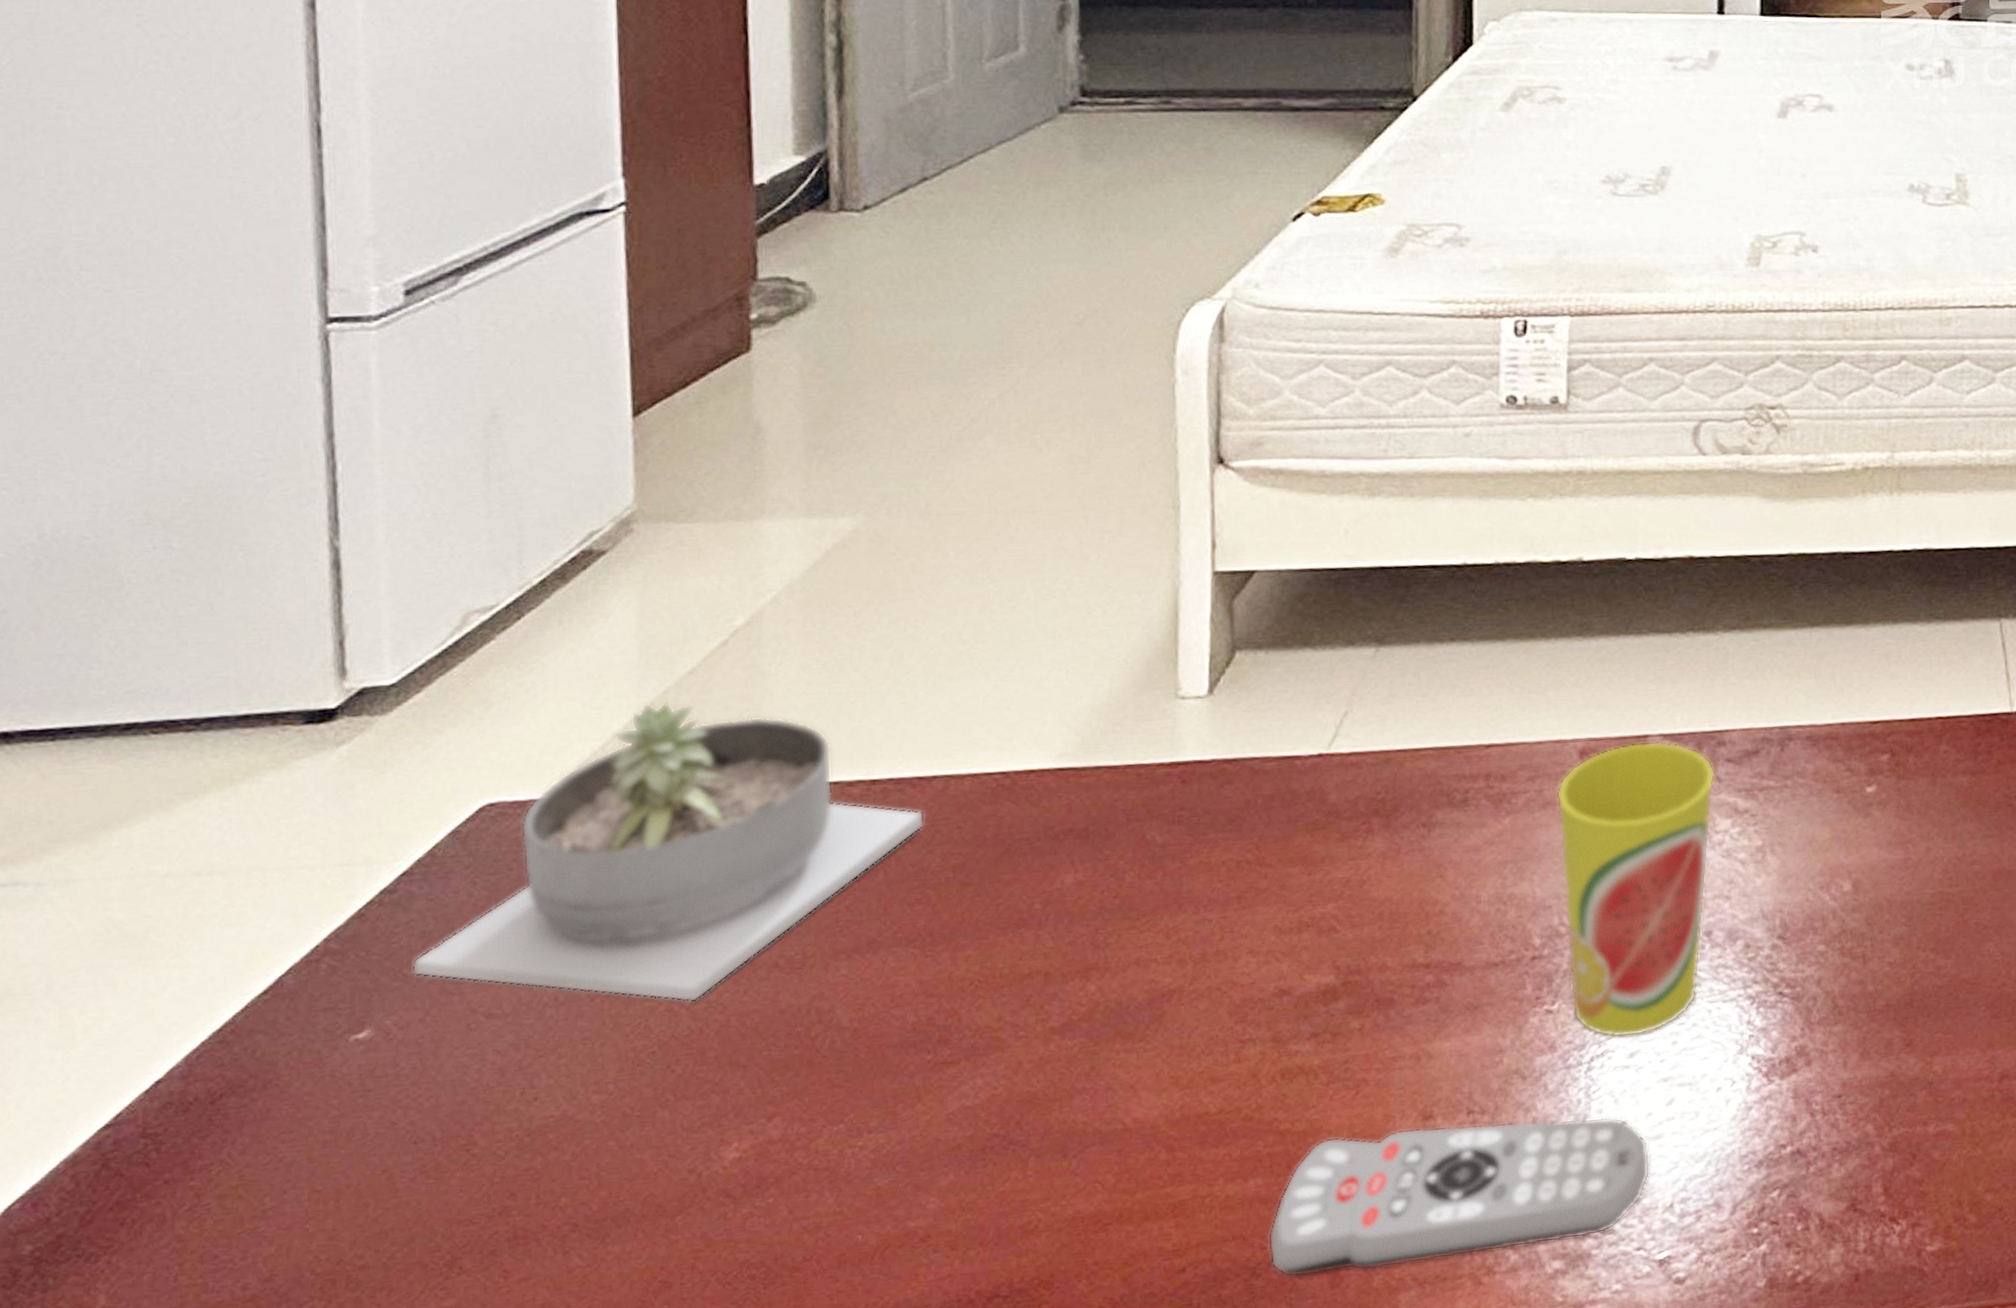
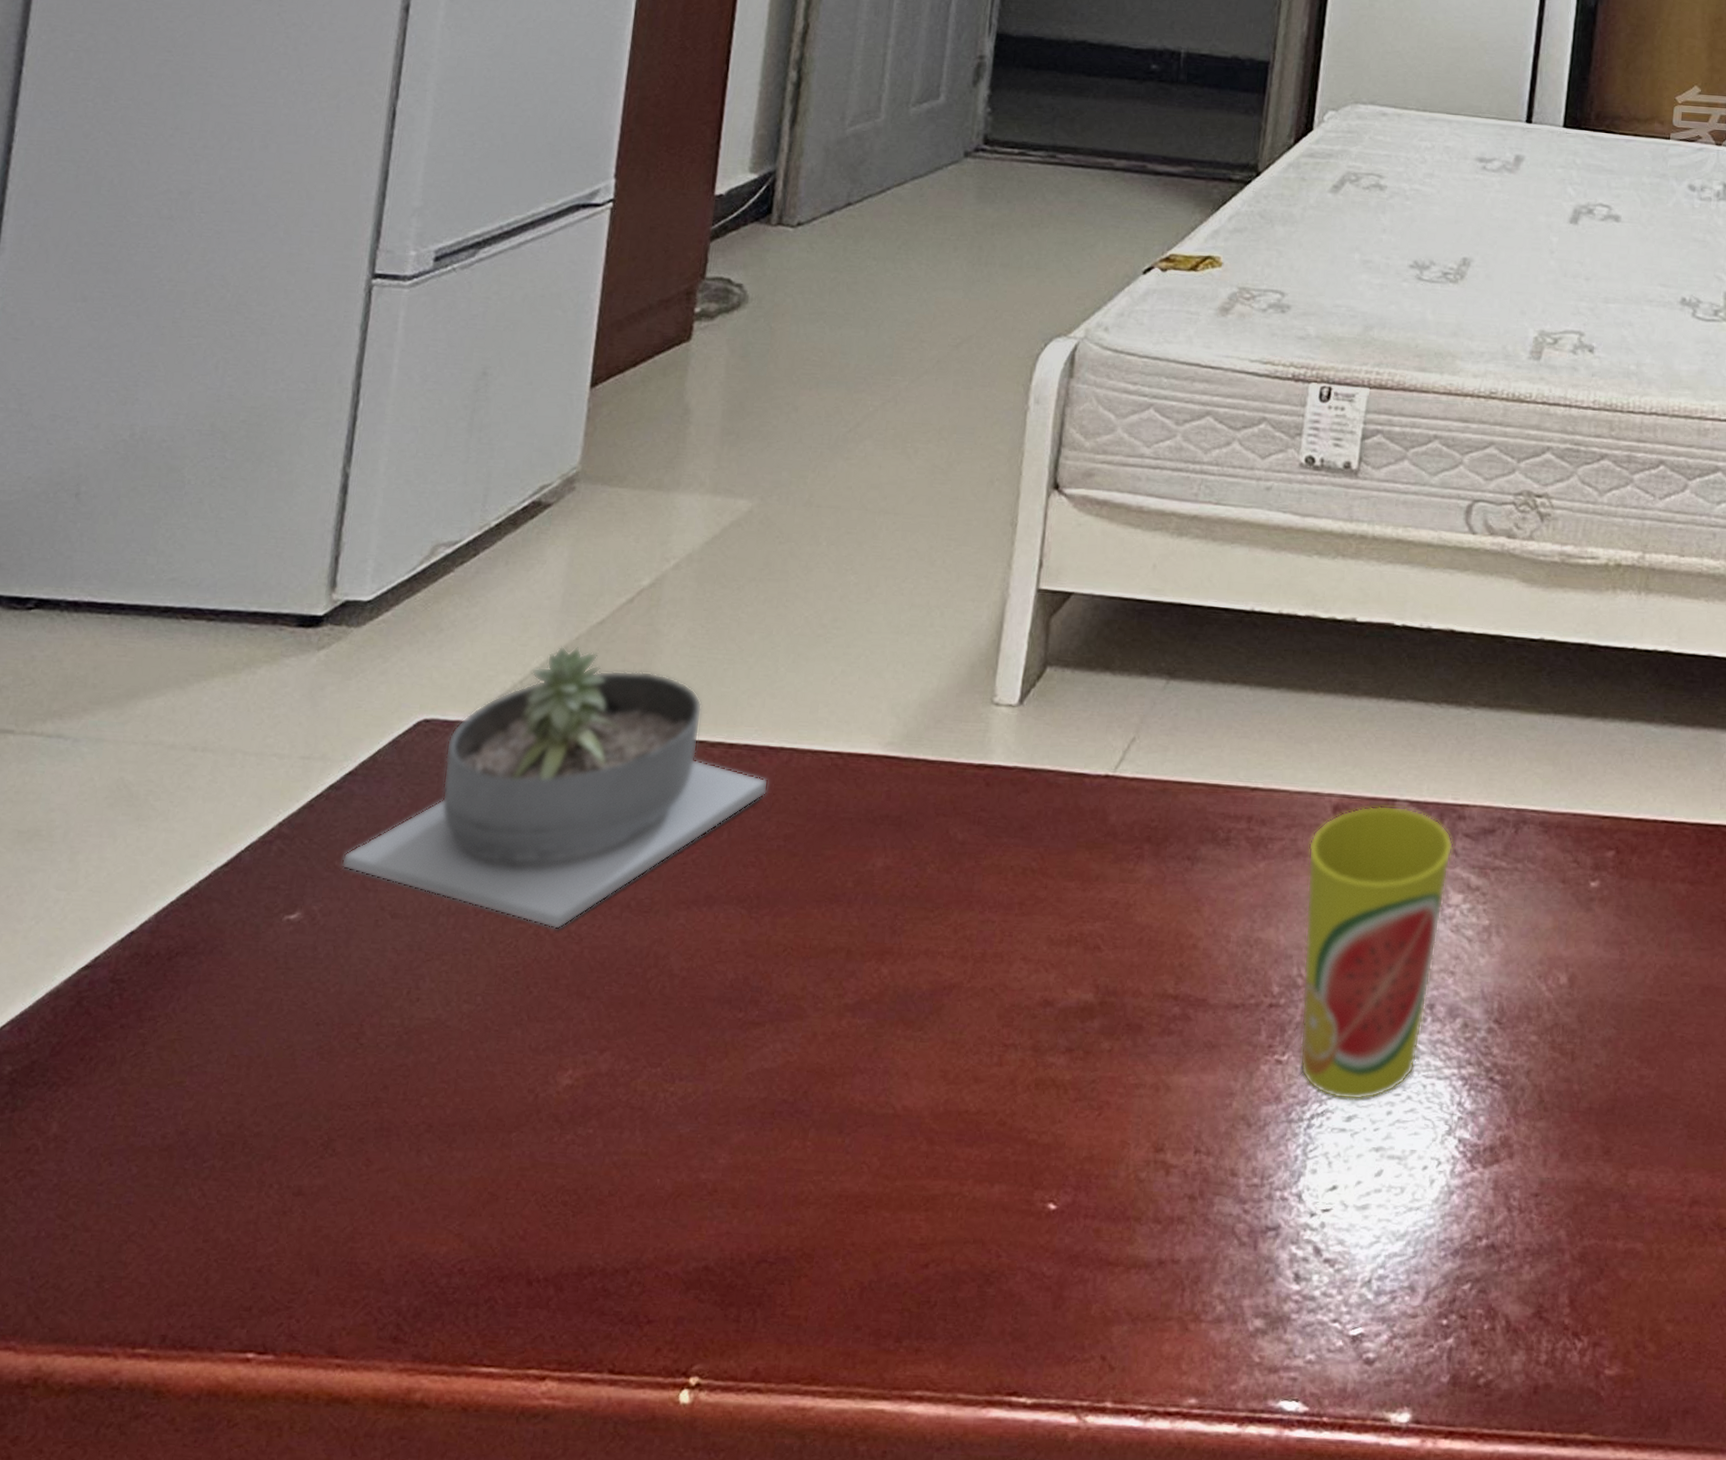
remote control: present [1268,1116,1651,1278] -> none [1003,1155,1356,1299]

